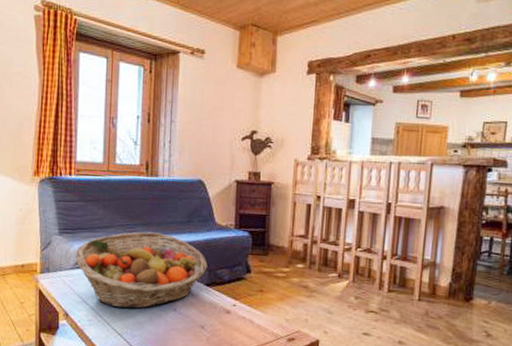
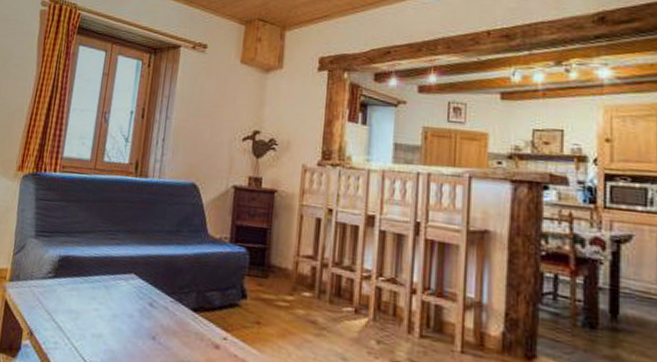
fruit basket: present [75,232,208,309] -> none [49,239,196,334]

